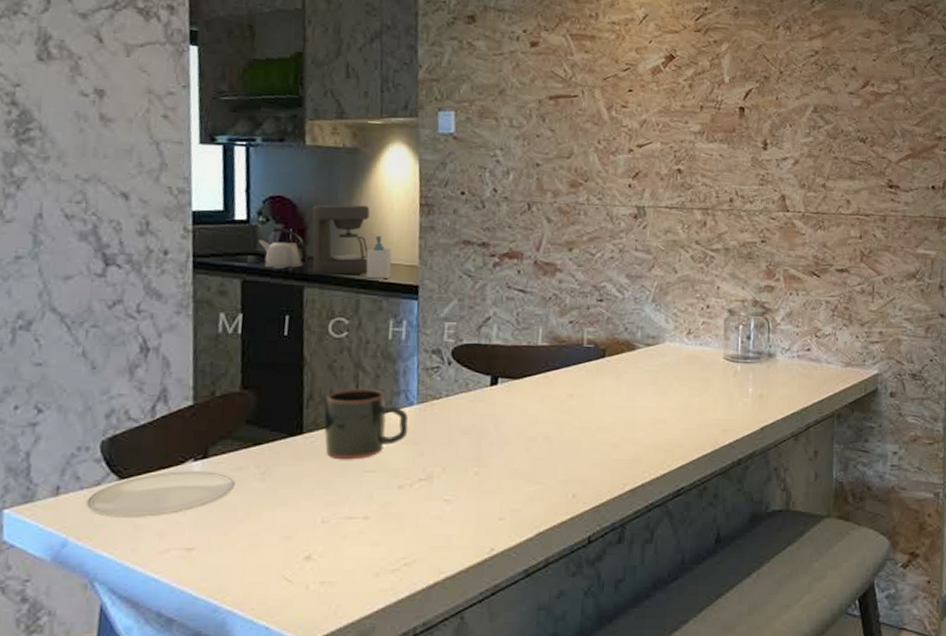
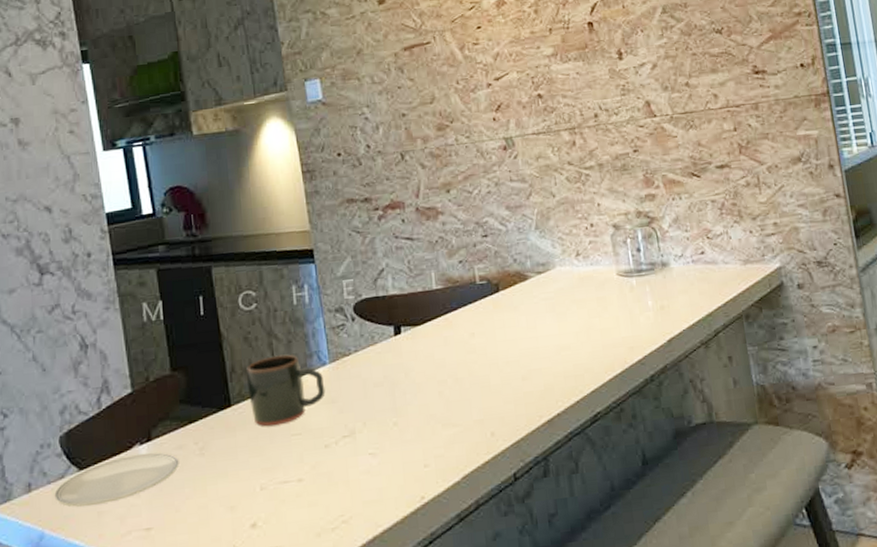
kettle: present [258,227,308,270] -> none [166,215,211,255]
coffee maker: present [312,204,370,276] -> none [207,181,265,254]
soap bottle: present [366,235,392,280] -> none [261,207,287,250]

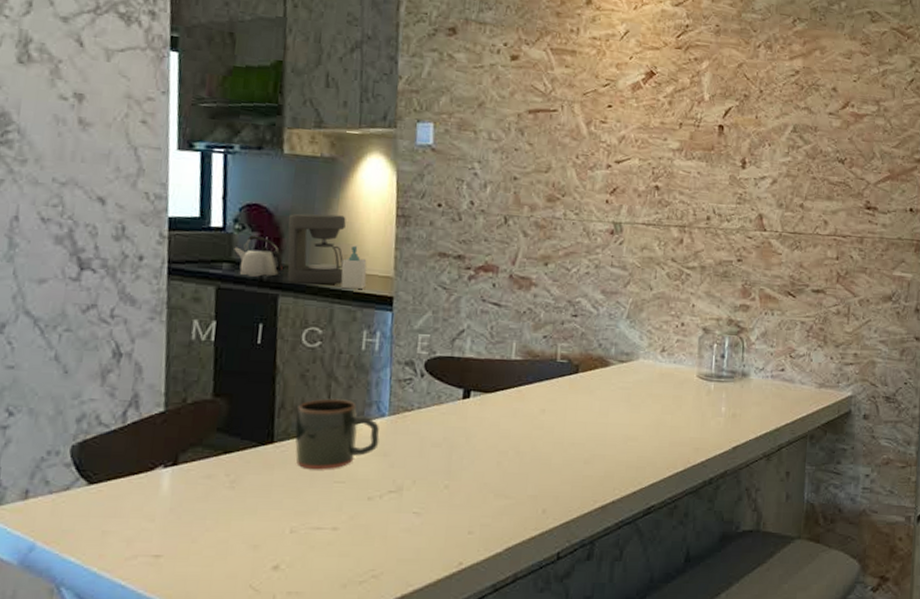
plate: present [54,452,179,507] -> none [54,476,205,523]
kettle: none [166,215,211,255] -> present [234,235,283,278]
coffee maker: none [207,181,265,254] -> present [287,213,346,285]
soap bottle: none [261,207,287,250] -> present [340,245,367,290]

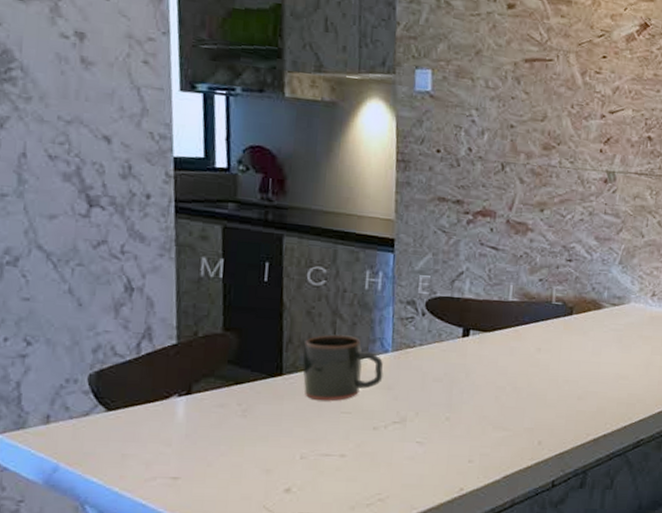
kettle: present [234,235,283,278] -> none [239,176,287,218]
coffee maker: present [287,213,346,285] -> none [291,156,348,227]
soap bottle: present [340,245,367,290] -> none [343,188,369,232]

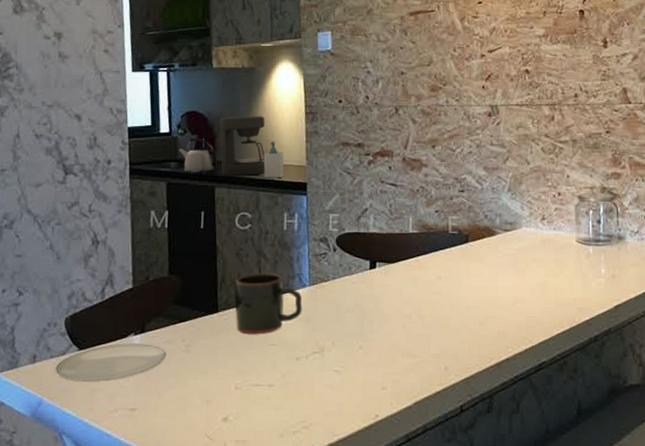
plate: none [75,404,219,447] -> present [55,342,167,382]
kettle: none [239,176,287,218] -> present [179,138,217,173]
coffee maker: none [291,156,348,227] -> present [219,116,265,177]
soap bottle: none [343,188,369,232] -> present [263,141,284,179]

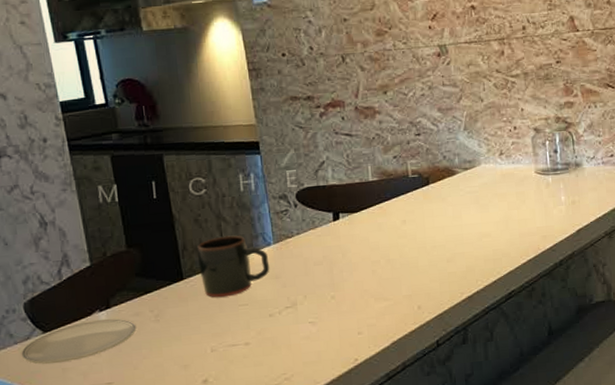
kettle: present [179,138,217,173] -> none [118,106,162,143]
coffee maker: present [219,116,265,177] -> none [157,77,214,143]
soap bottle: present [263,141,284,179] -> none [210,102,234,141]

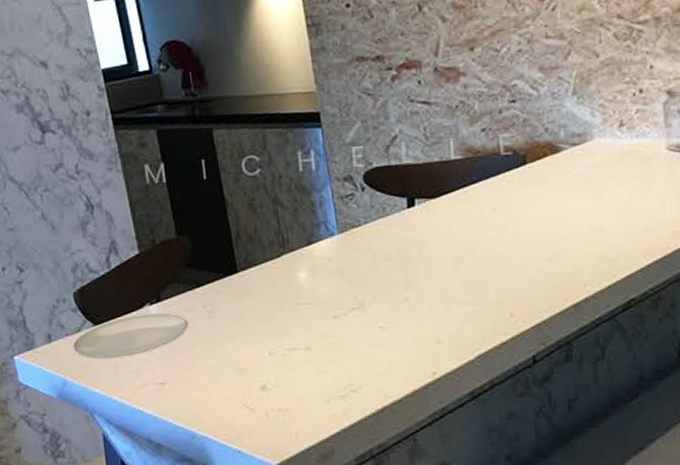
mug: present [197,235,270,297] -> none [252,223,334,294]

